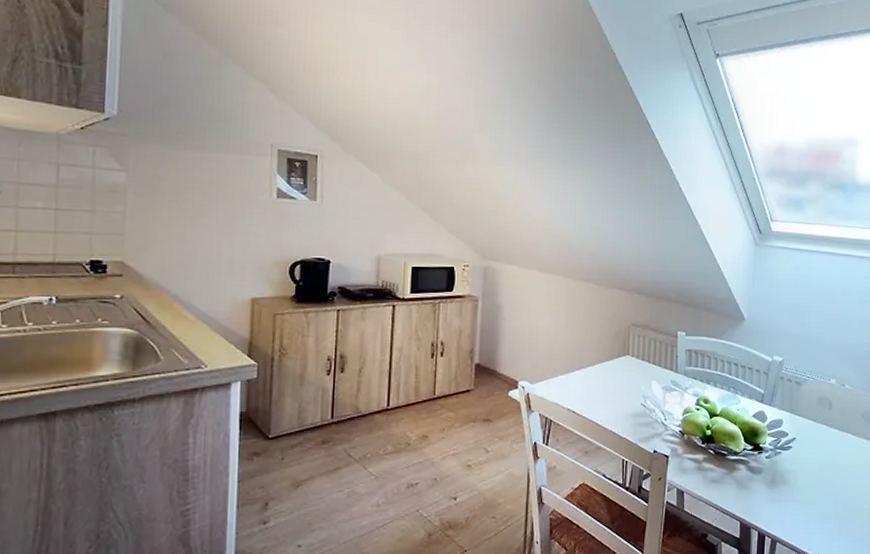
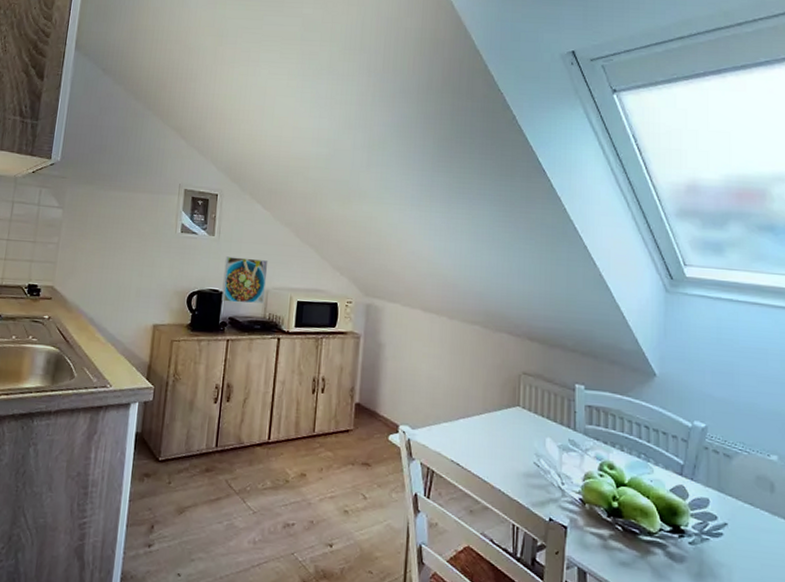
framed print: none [328,222,379,272] -> present [221,256,269,304]

